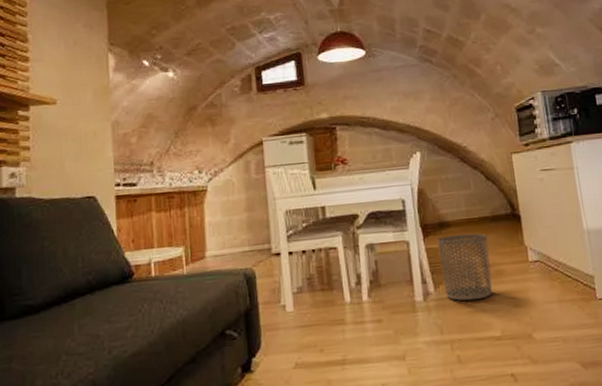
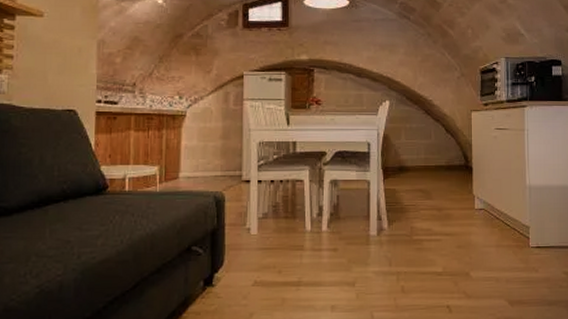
waste bin: present [437,233,493,301] -> none [396,179,441,239]

